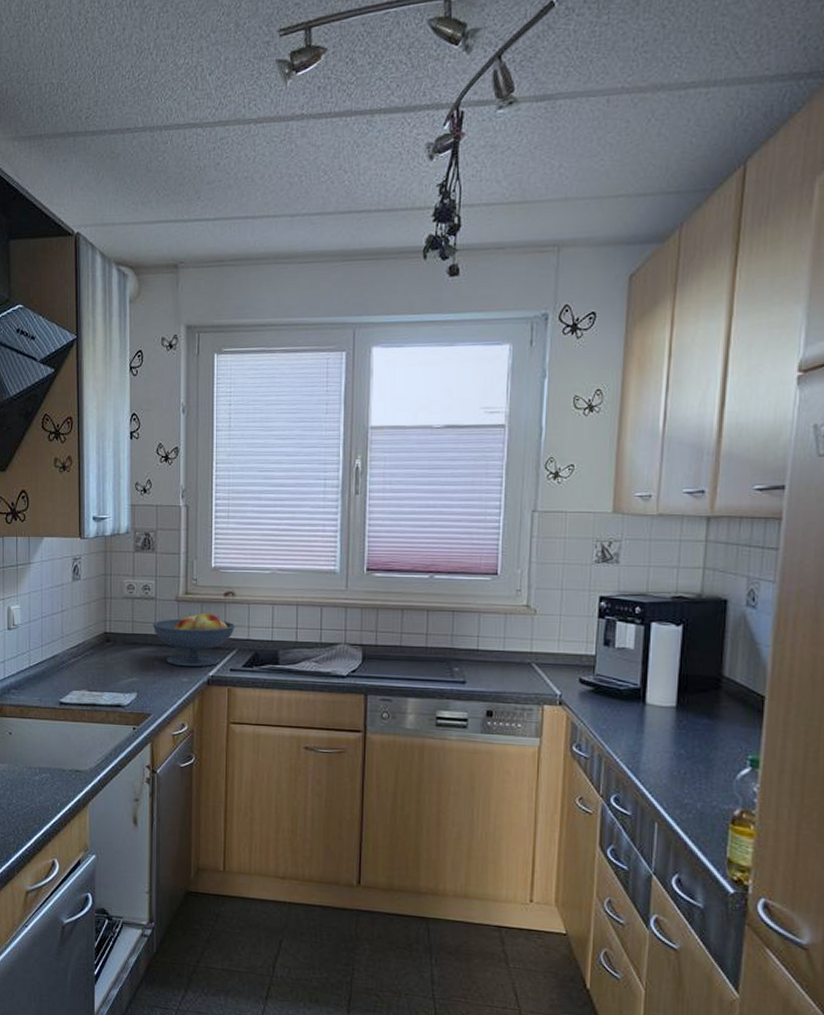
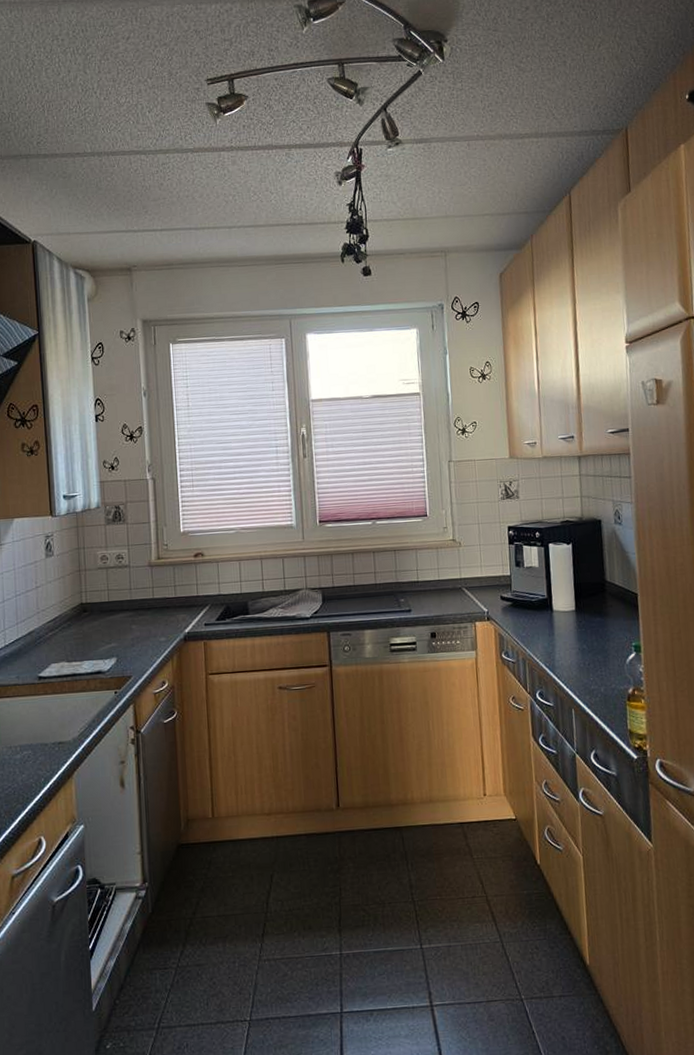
fruit bowl: present [152,612,236,667] -> none [128,574,207,627]

